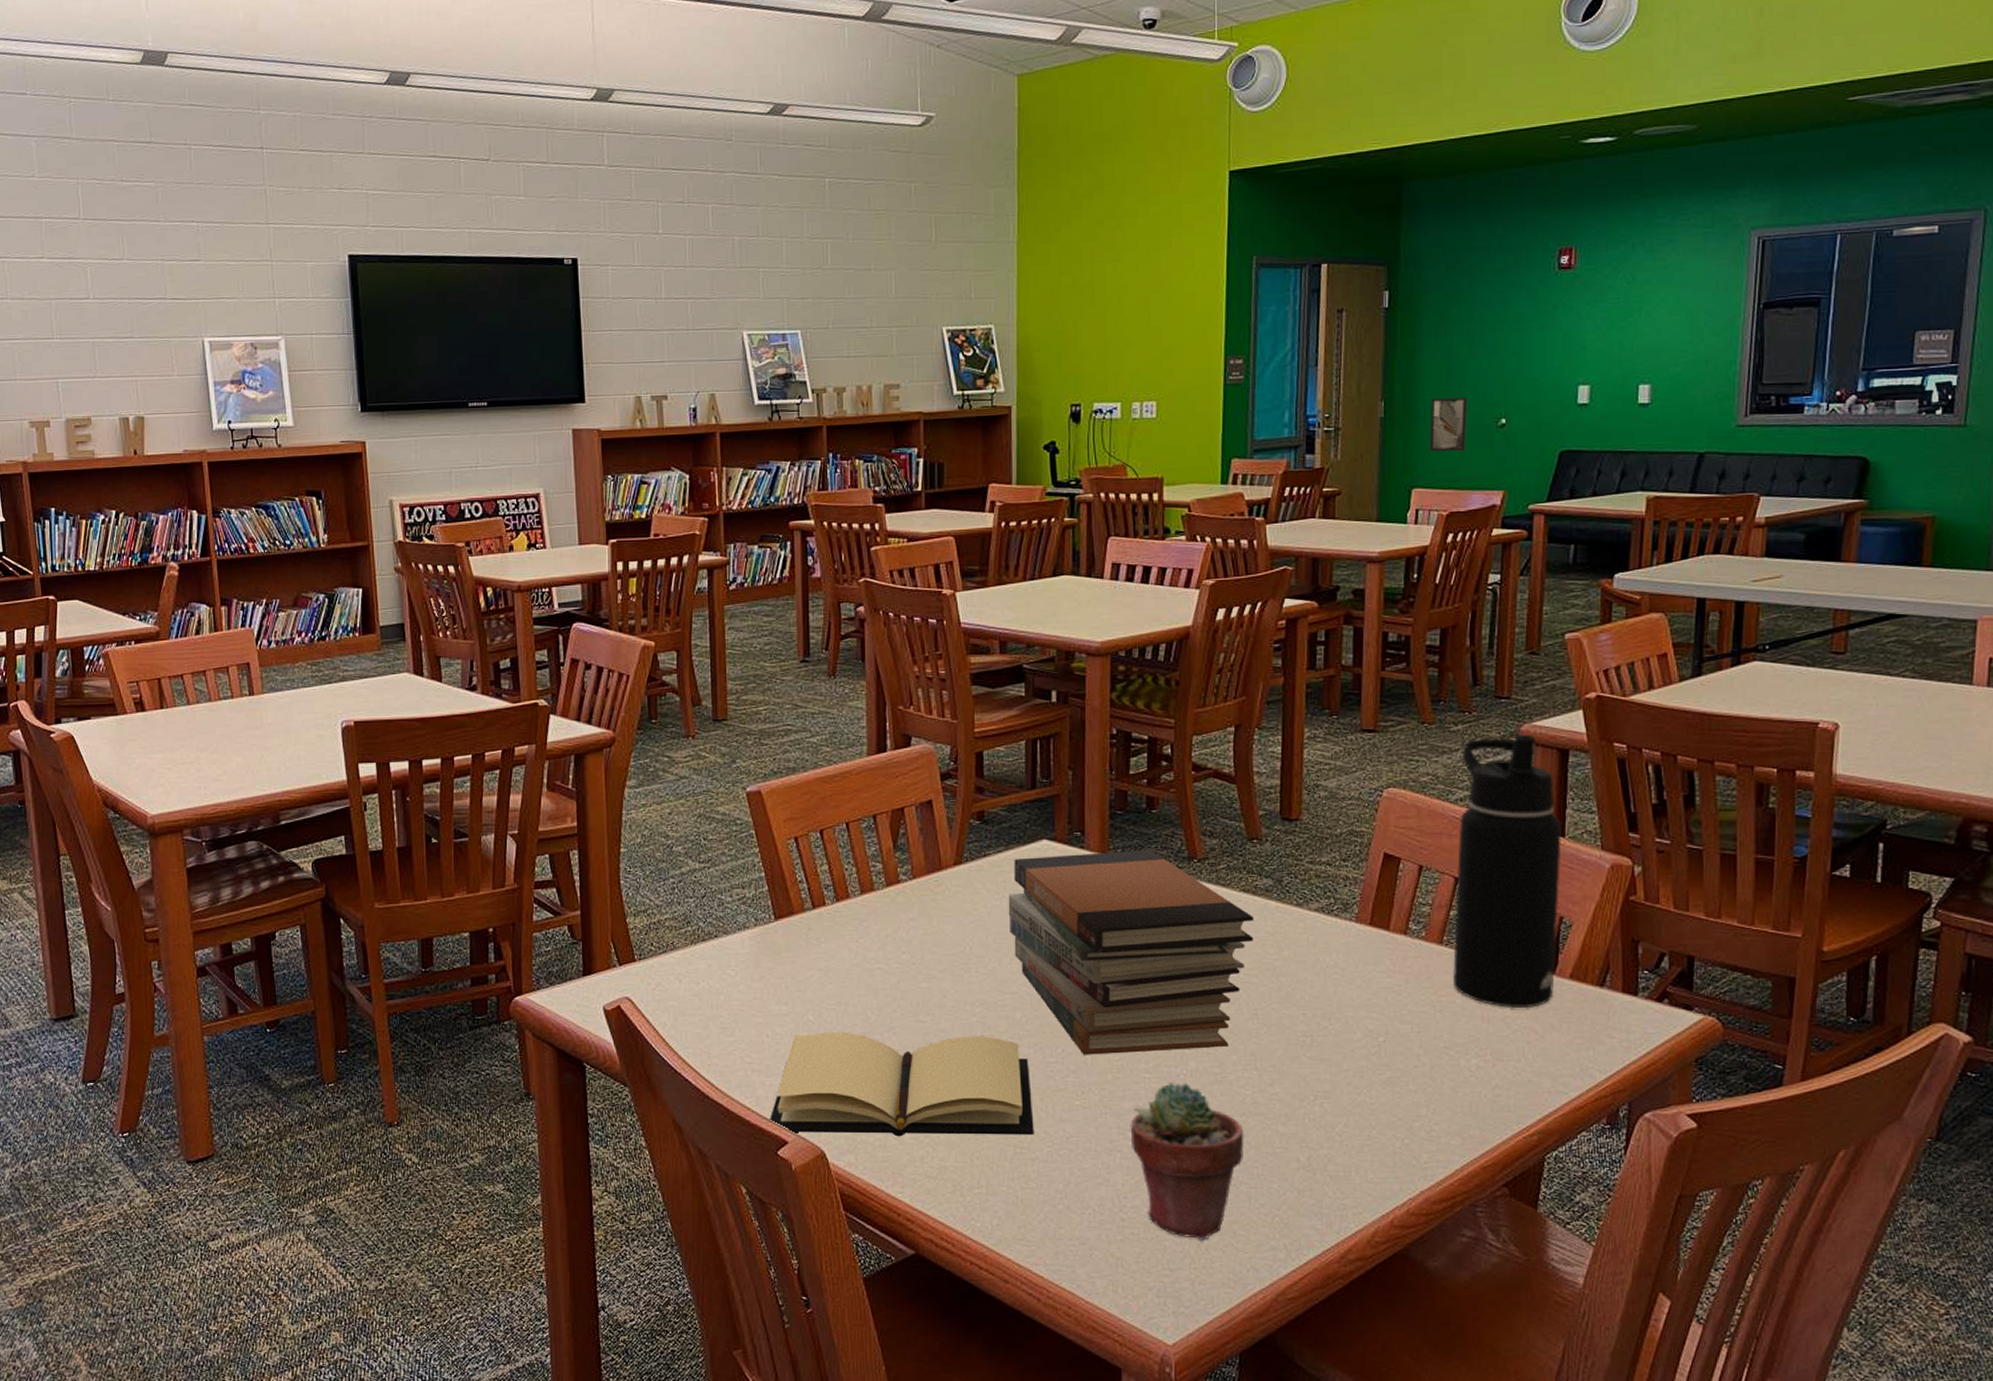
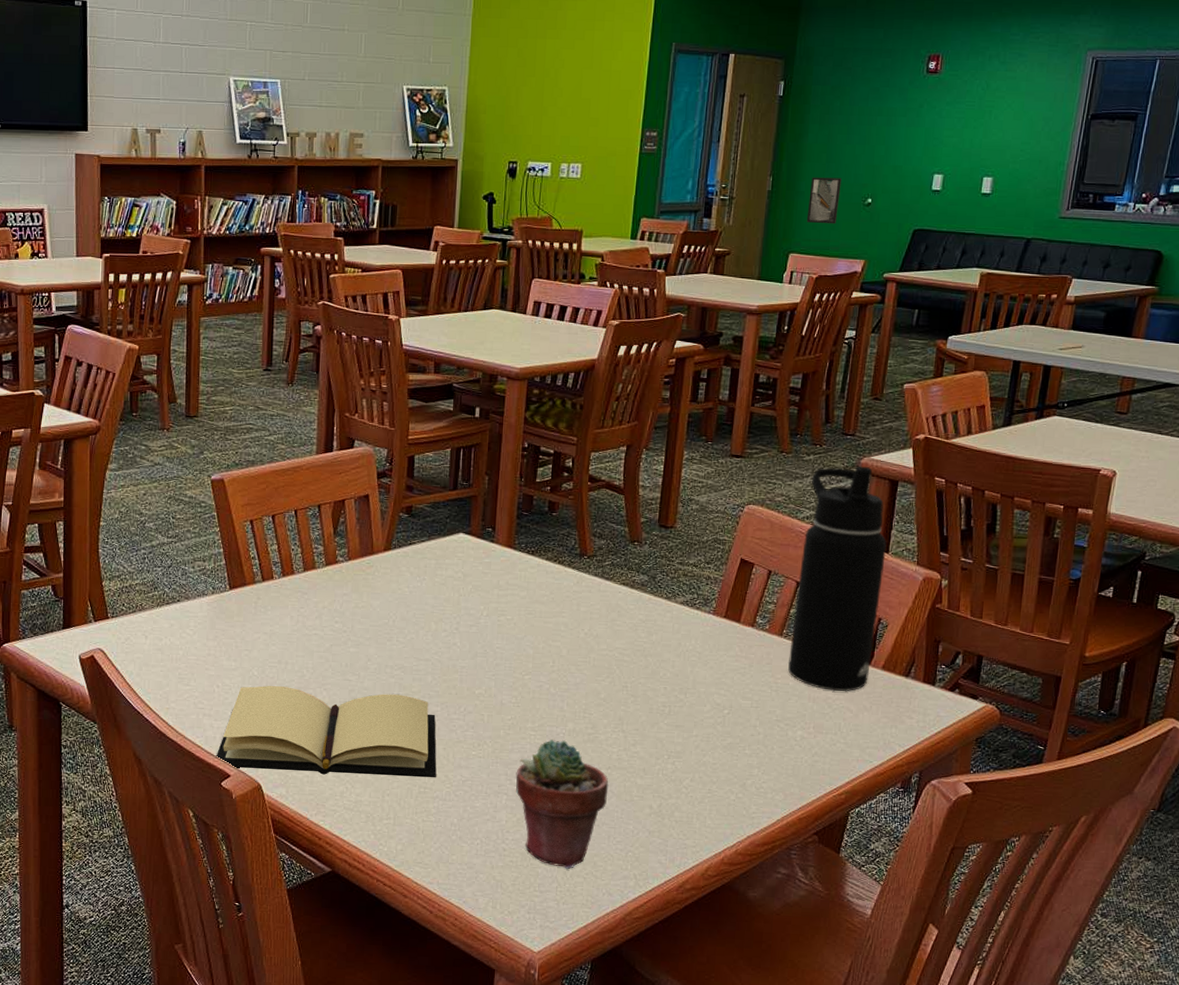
book stack: present [1008,849,1255,1055] -> none [427,545,631,715]

